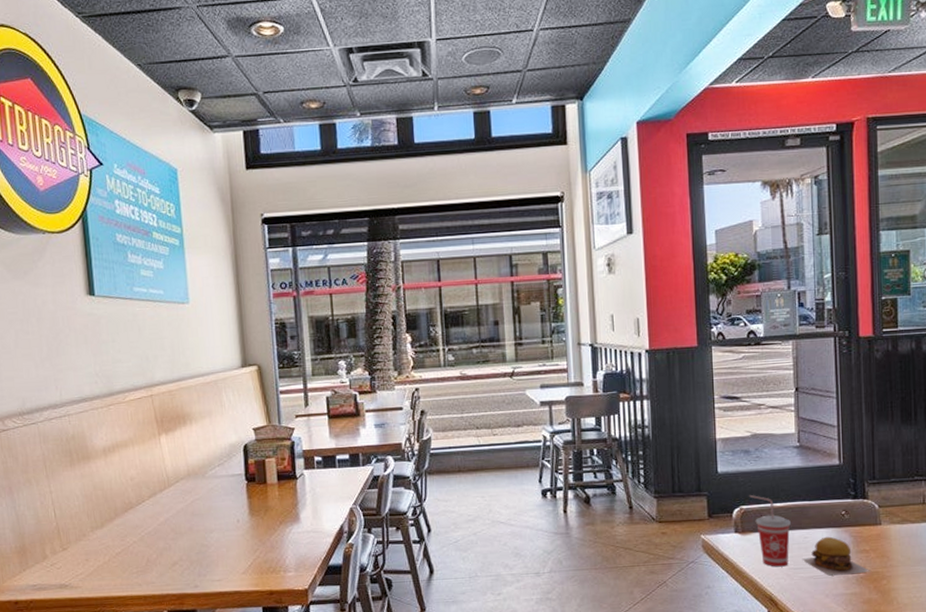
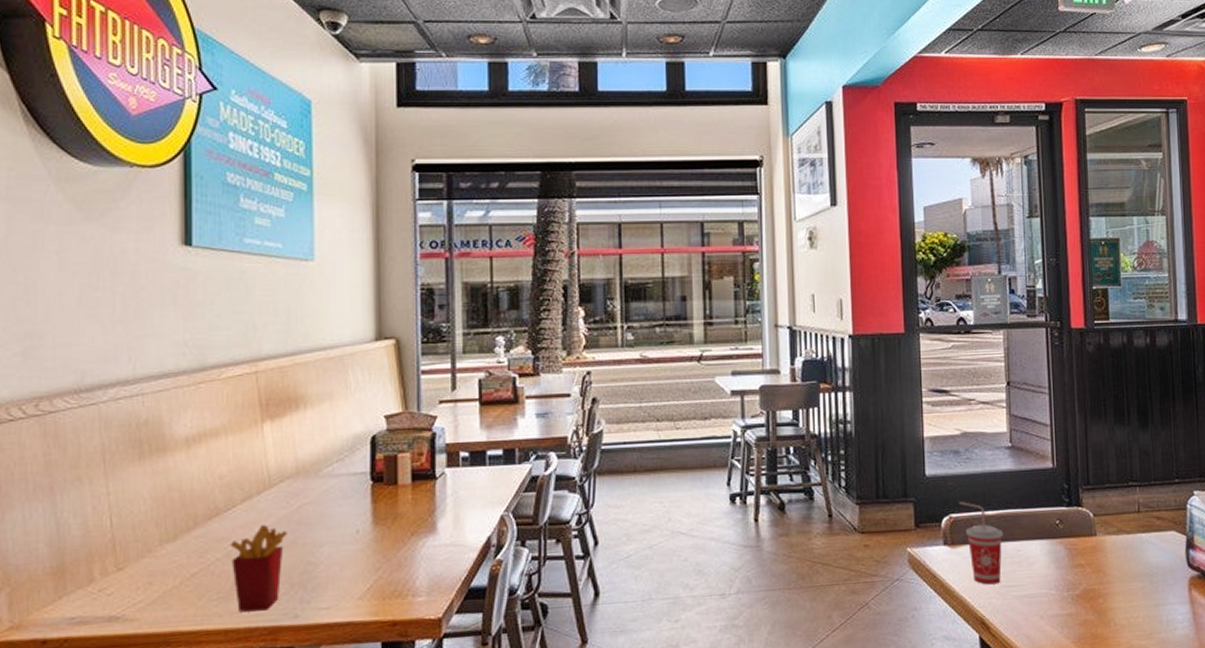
french fries: none [142,516,185,583] -> present [230,525,287,613]
hamburger: present [802,536,871,576] -> none [1015,549,1086,594]

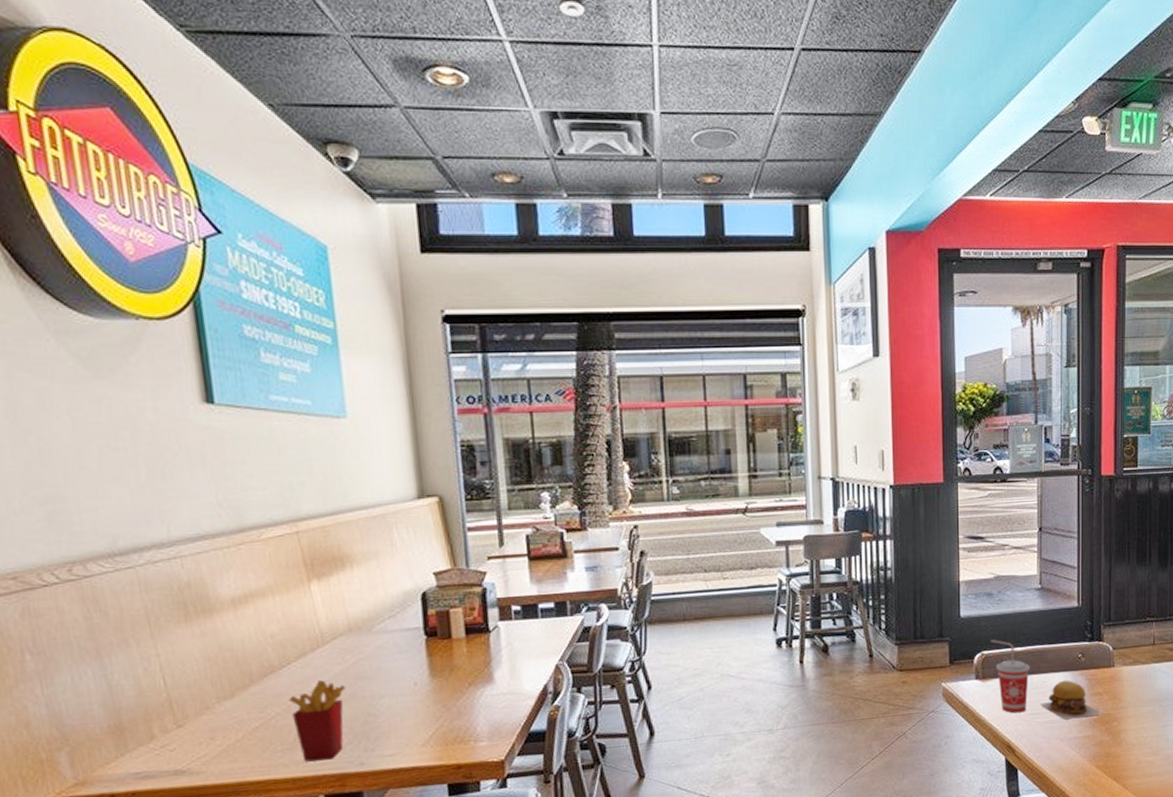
hamburger: none [1015,549,1086,594] -> present [1039,680,1103,720]

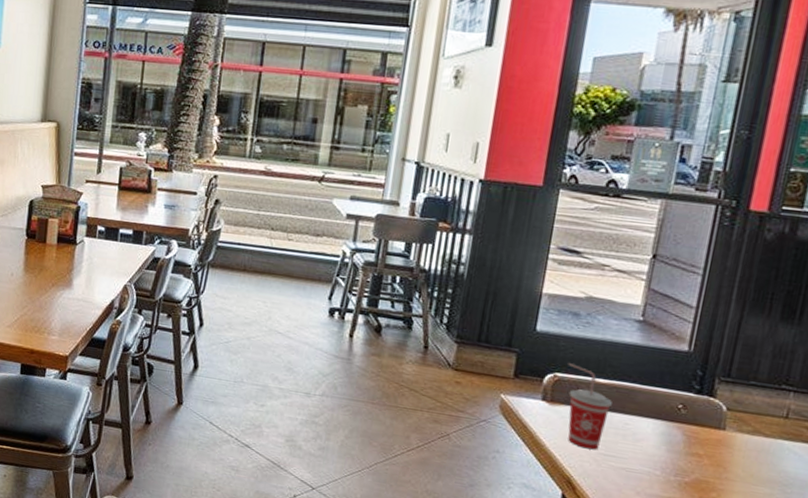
hamburger: present [1039,680,1103,720] -> none [616,428,699,480]

